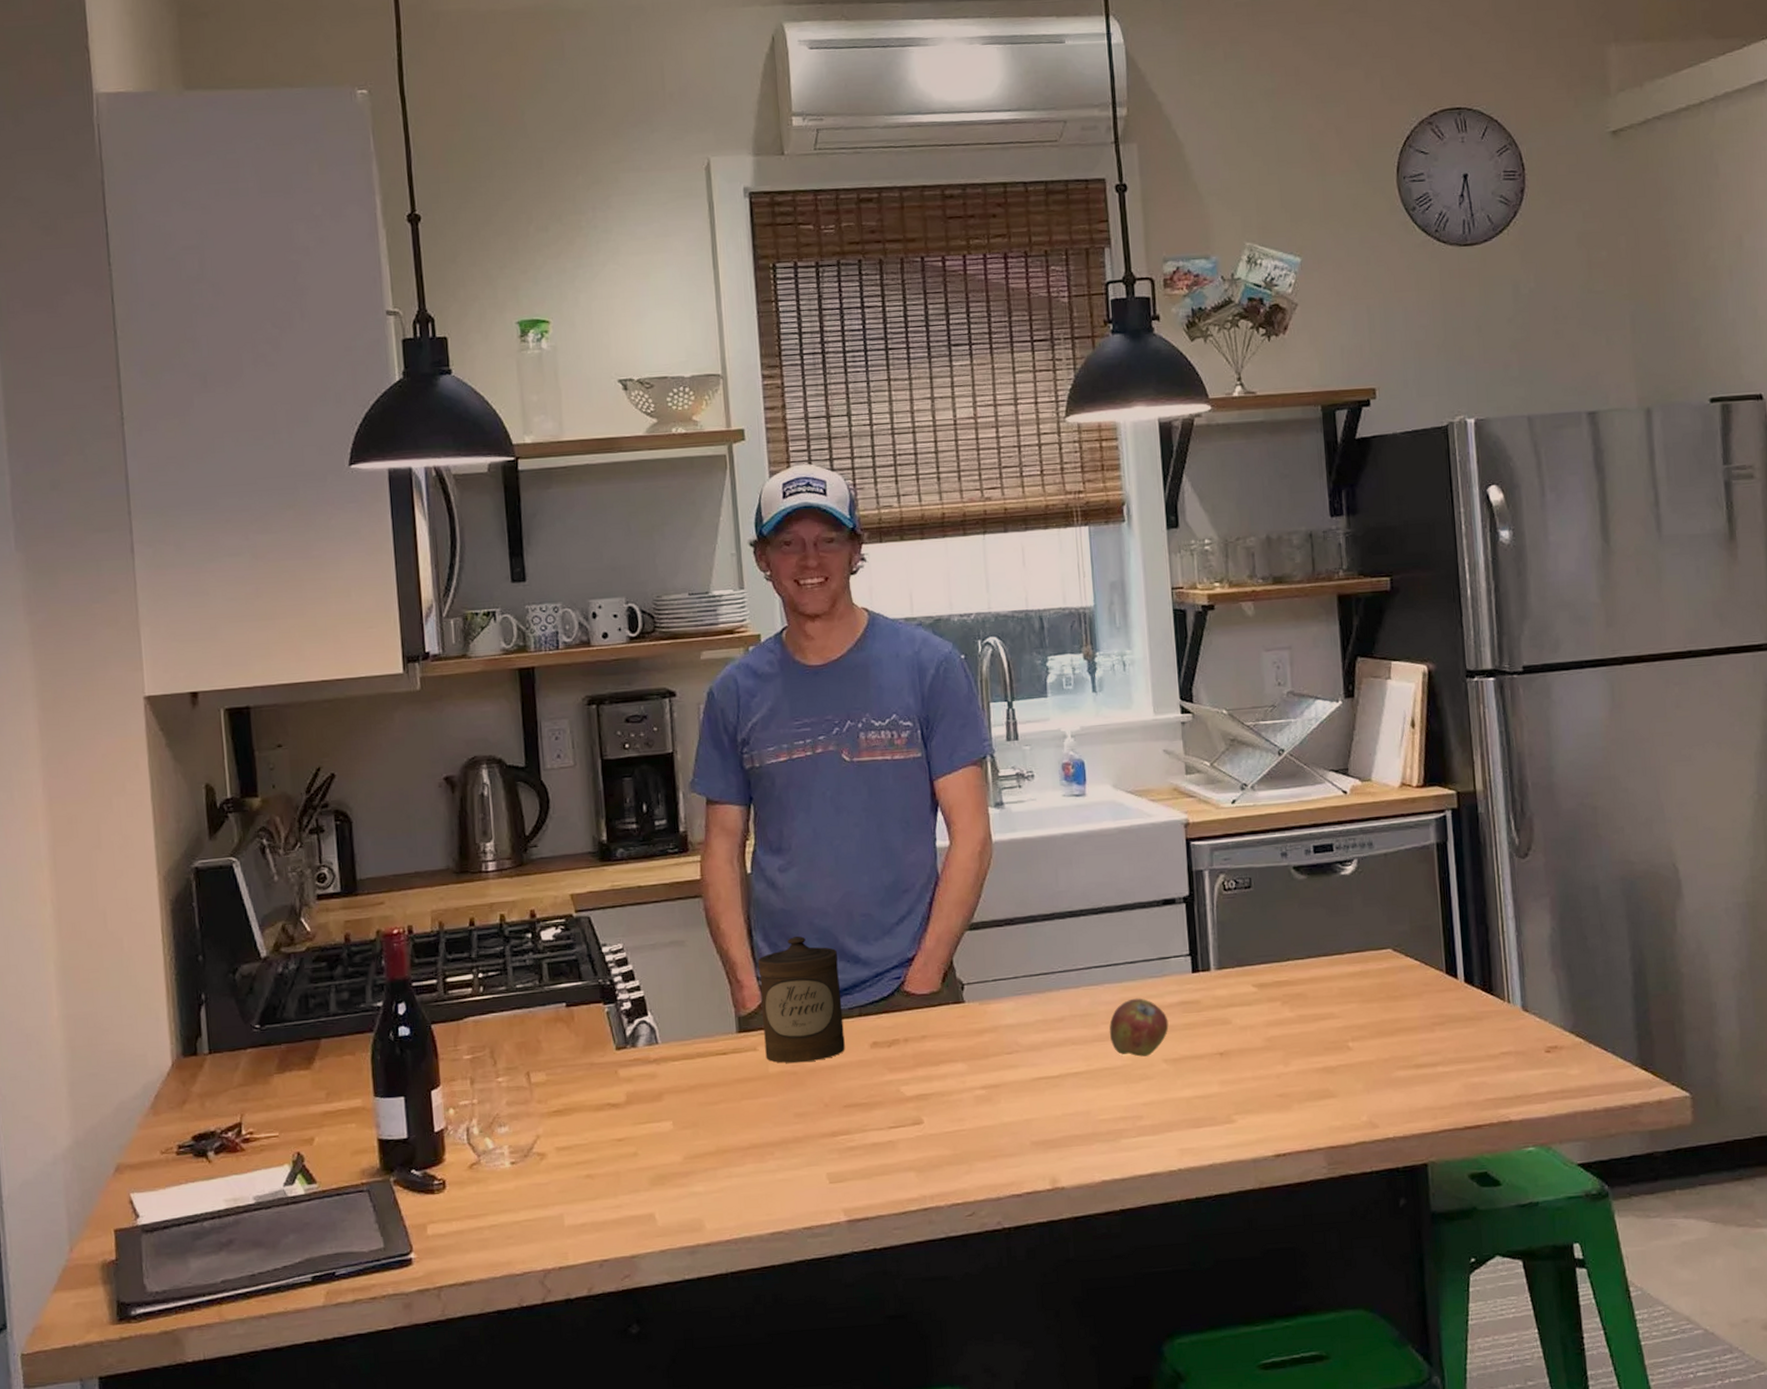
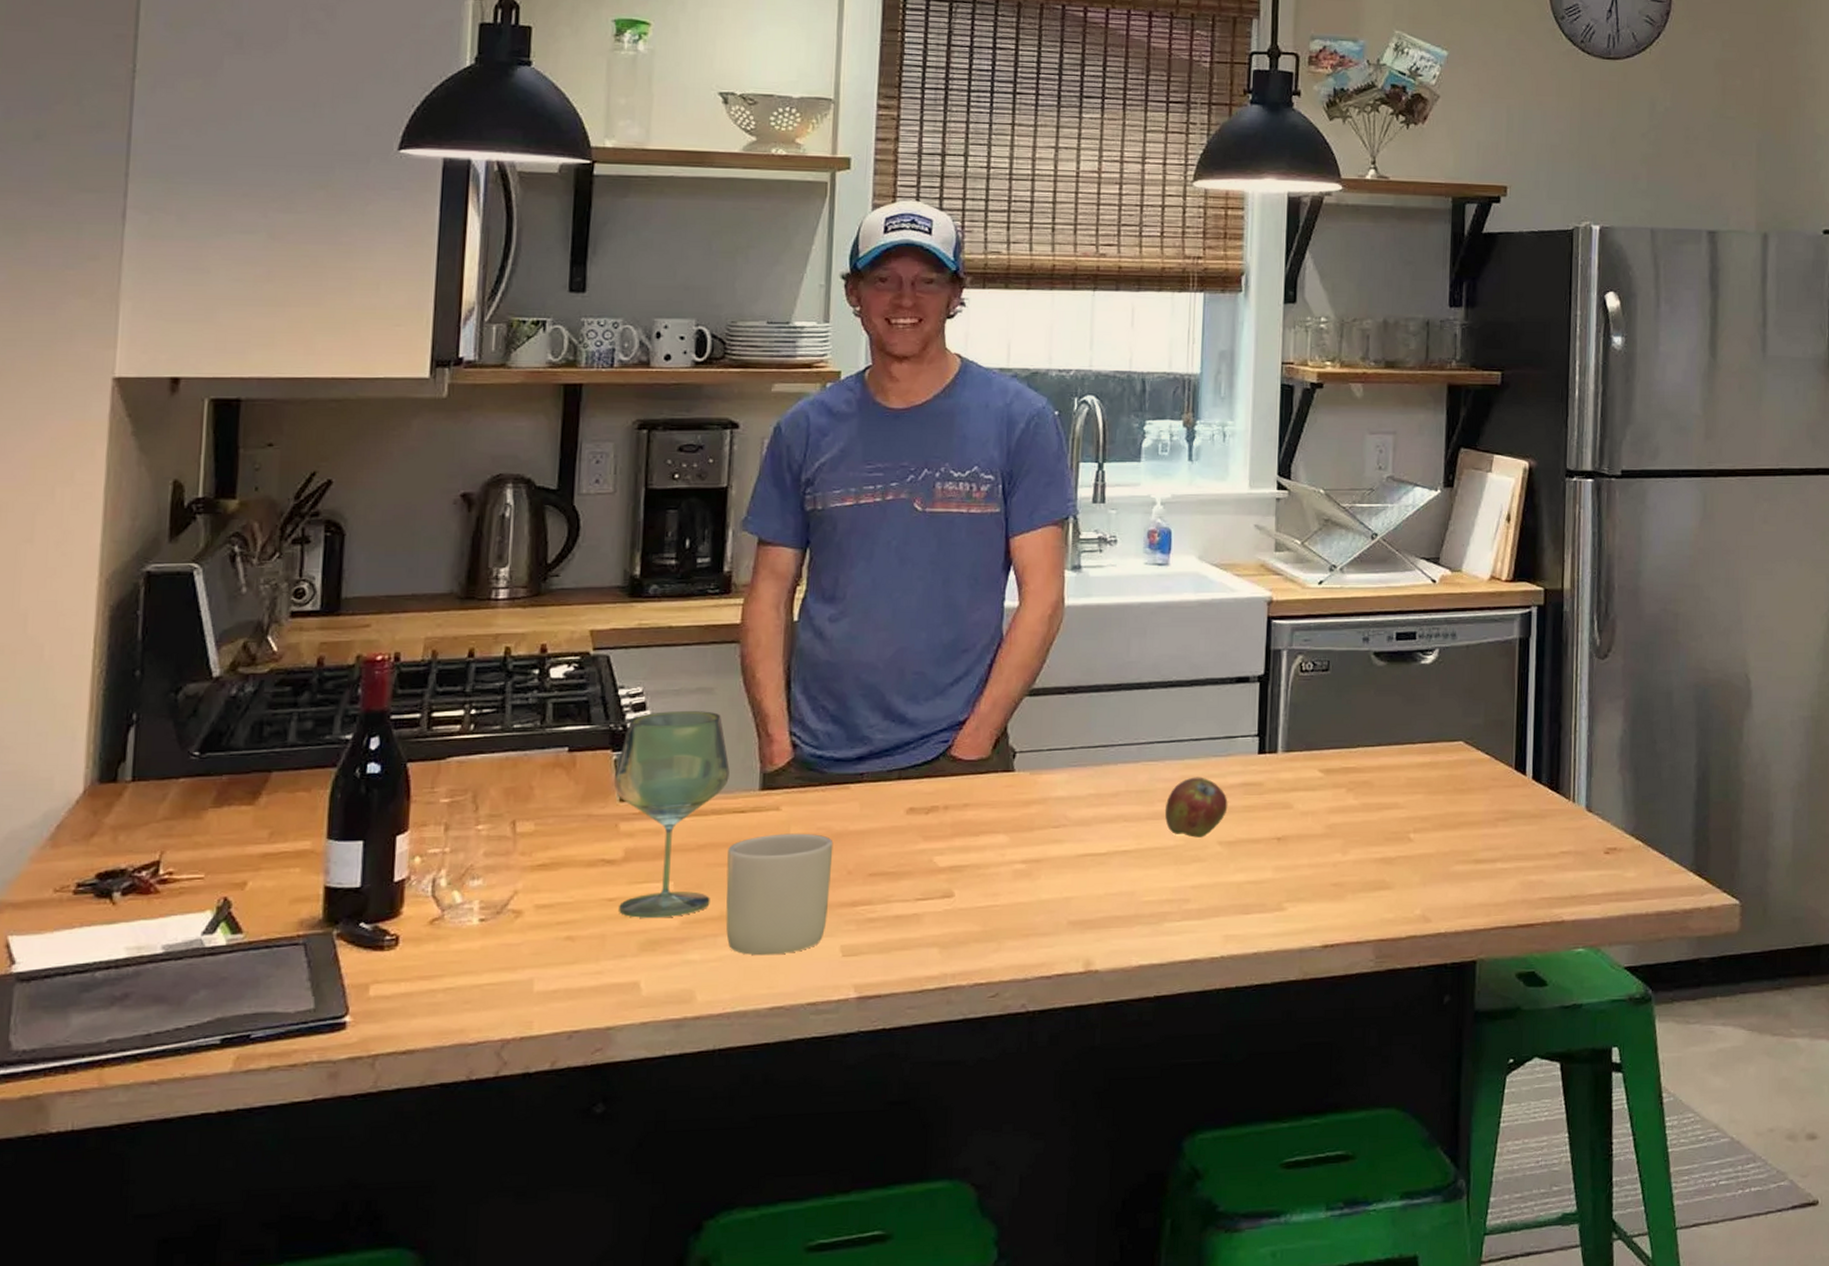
wine glass: none [608,962,709,1156] -> present [613,711,730,918]
mug: none [716,1070,812,1186] -> present [725,833,834,956]
canister: present [757,935,845,1064] -> none [789,690,882,826]

